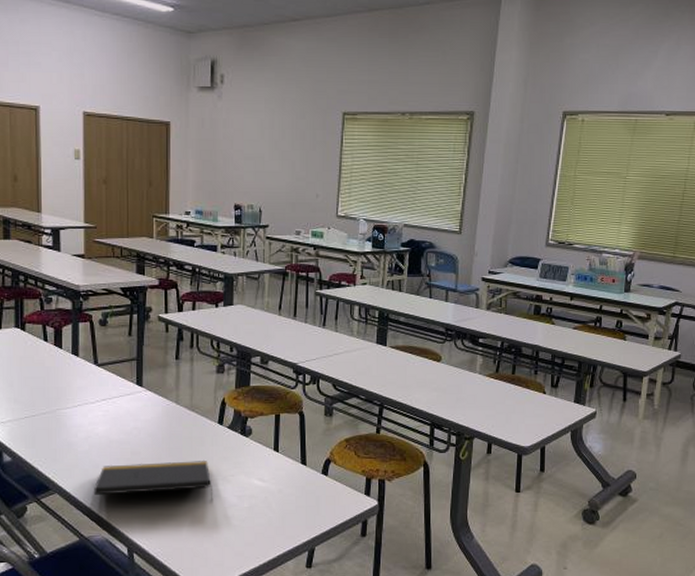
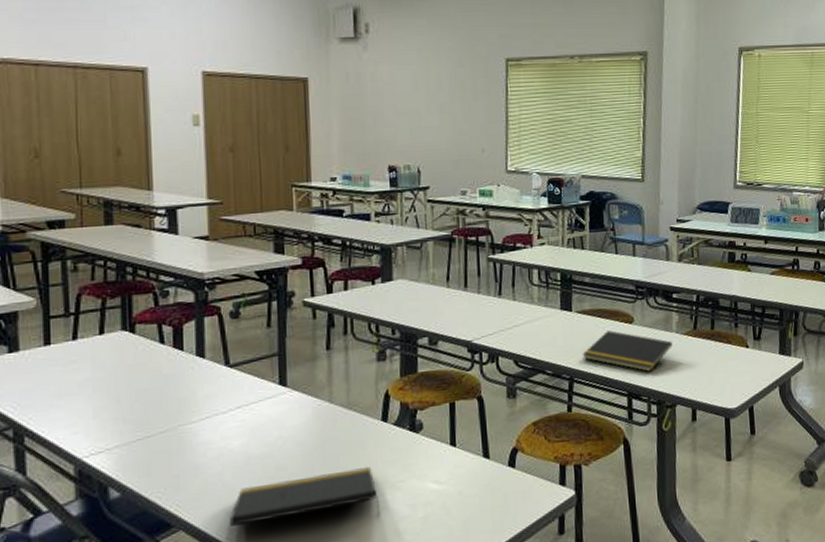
notepad: none [393,366,475,406] -> present [582,330,672,372]

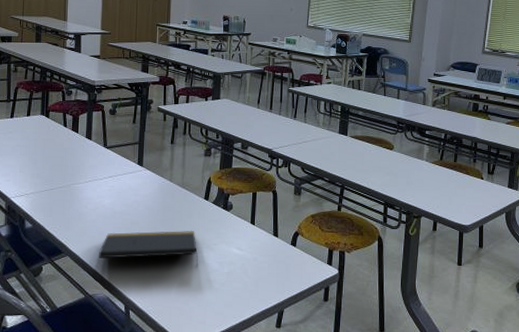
notepad: present [582,330,672,372] -> none [352,153,422,188]

